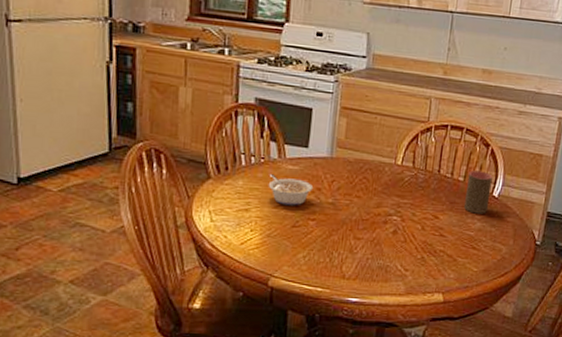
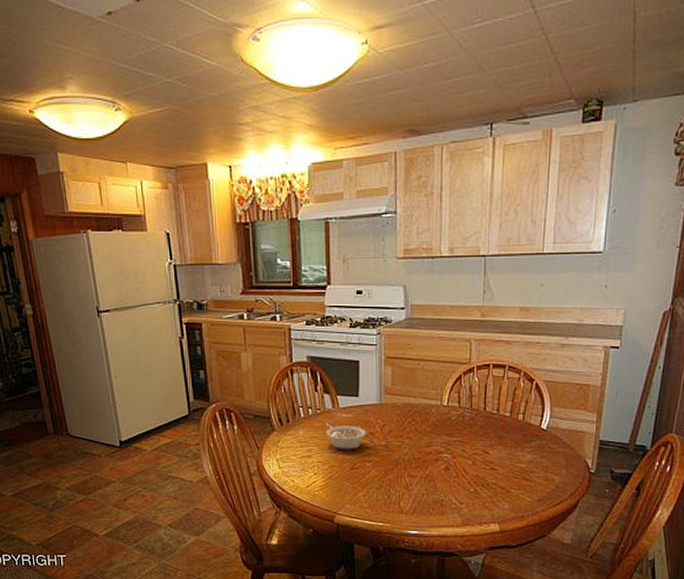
cup: present [464,170,493,214] -> none [513,405,540,447]

